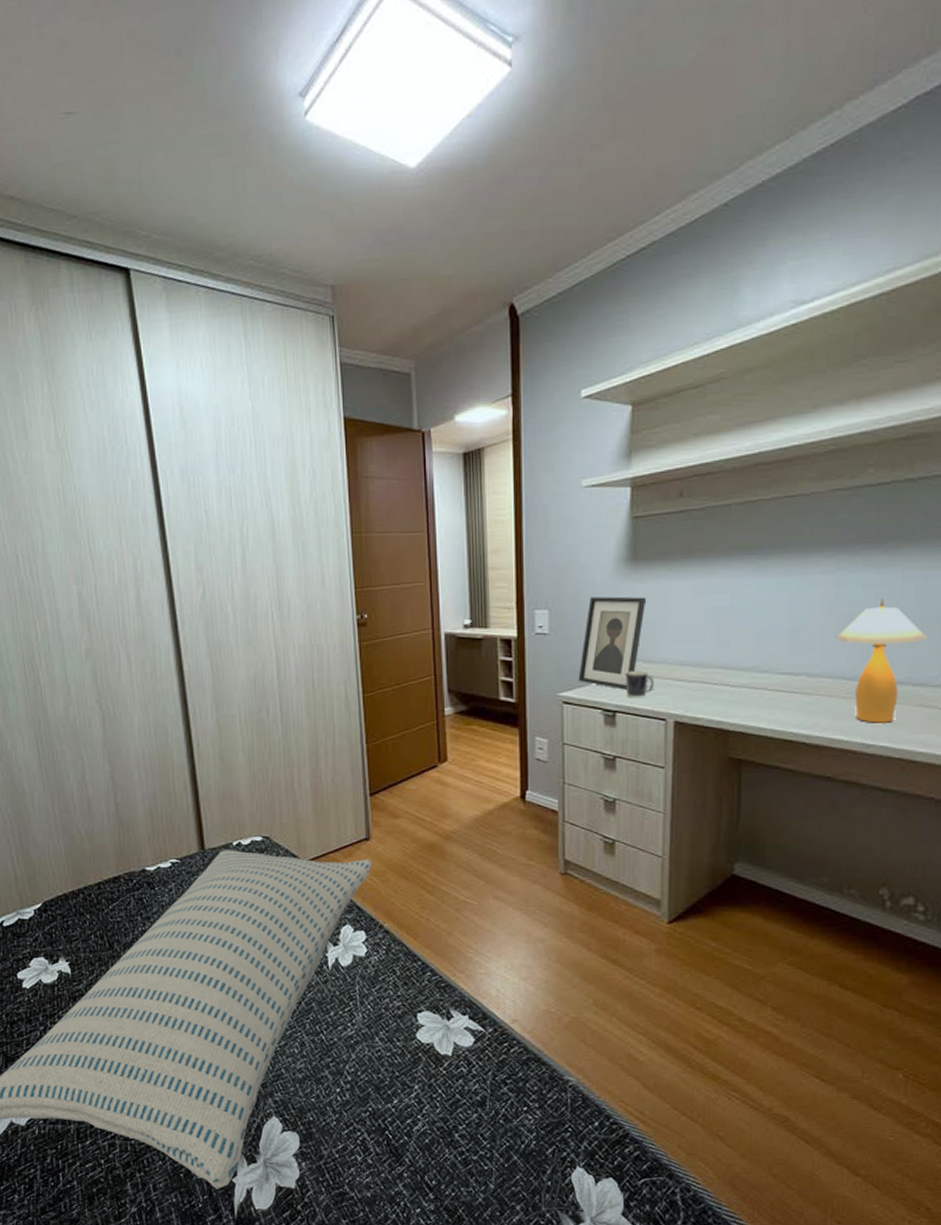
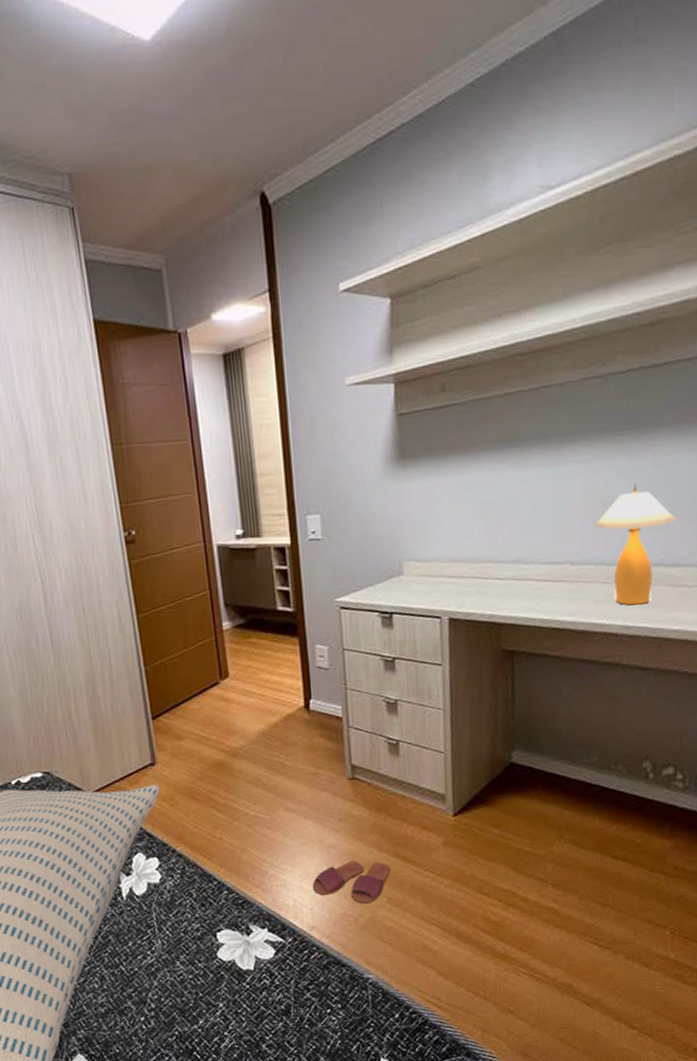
slippers: none [516,958,598,1003] -> present [312,861,390,904]
picture frame: present [578,596,647,690] -> none [353,495,416,591]
mug: present [625,670,655,699] -> none [399,570,428,599]

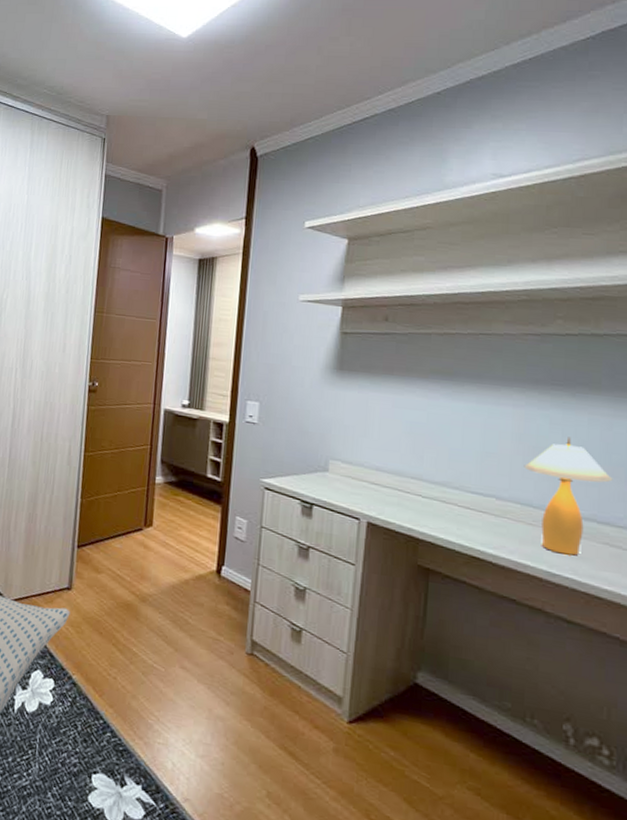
slippers: present [312,861,390,904] -> none [193,738,275,792]

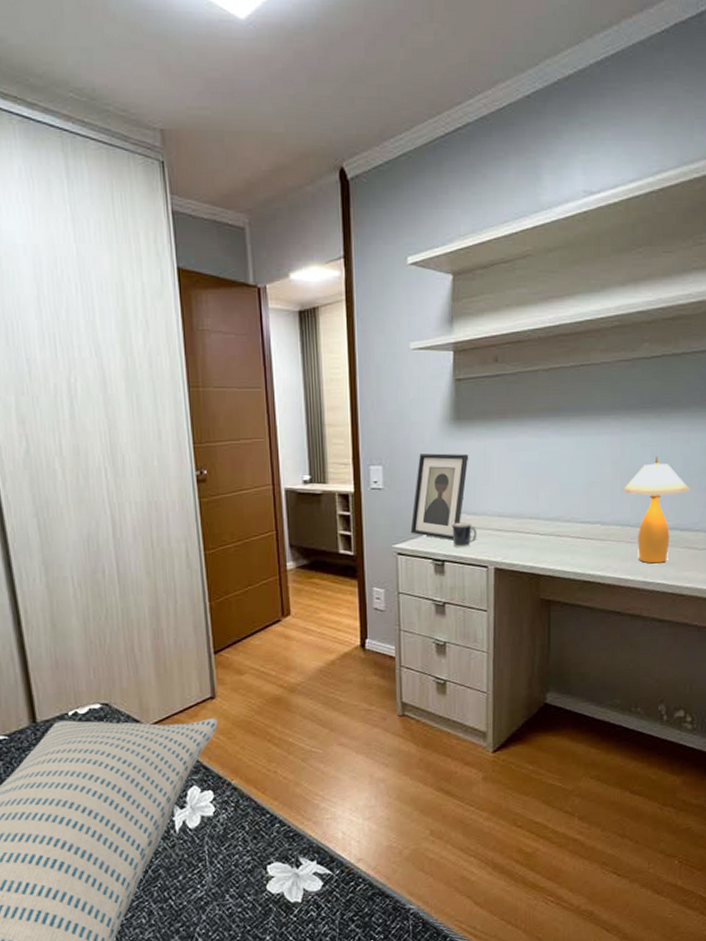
picture frame: none [280,396,350,485] -> present [410,453,469,541]
mug: none [324,468,351,496] -> present [452,522,477,548]

